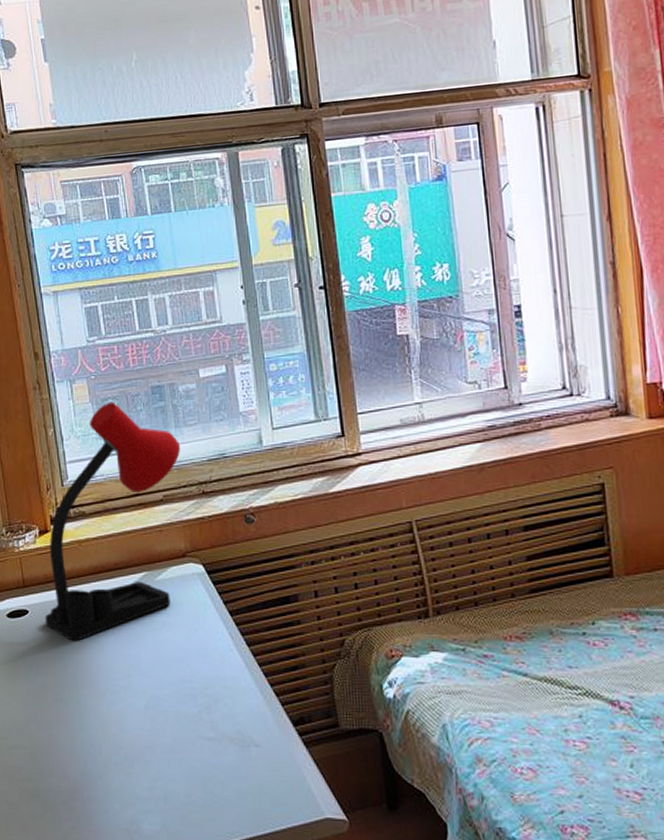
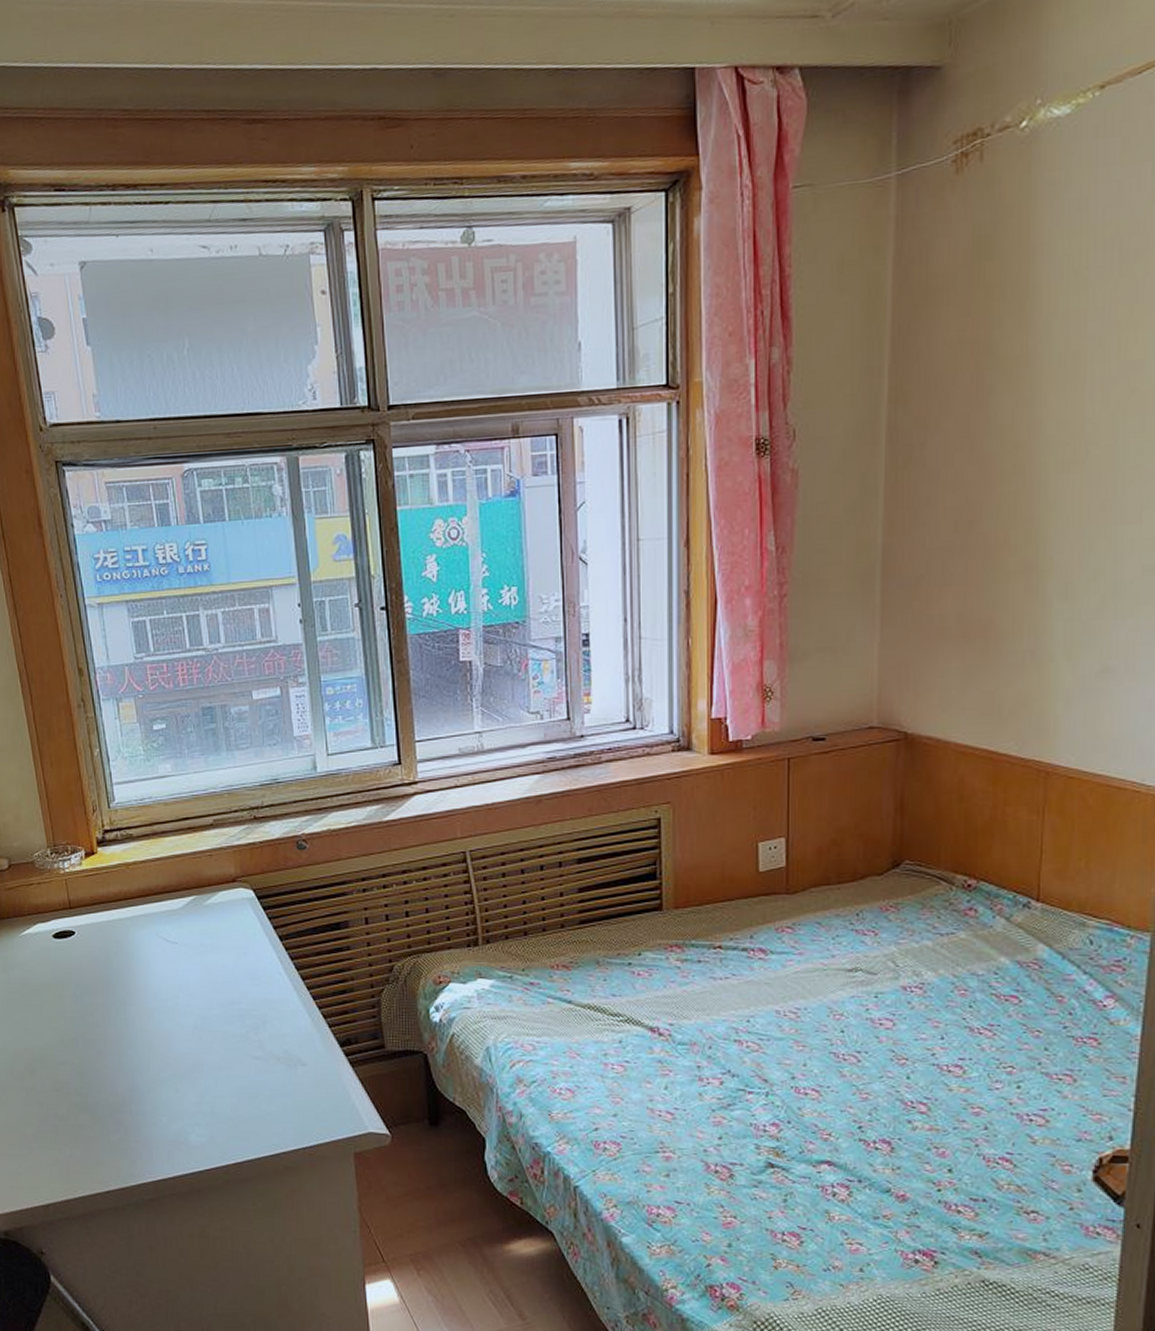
desk lamp: present [45,401,181,641] -> none [91,722,233,962]

